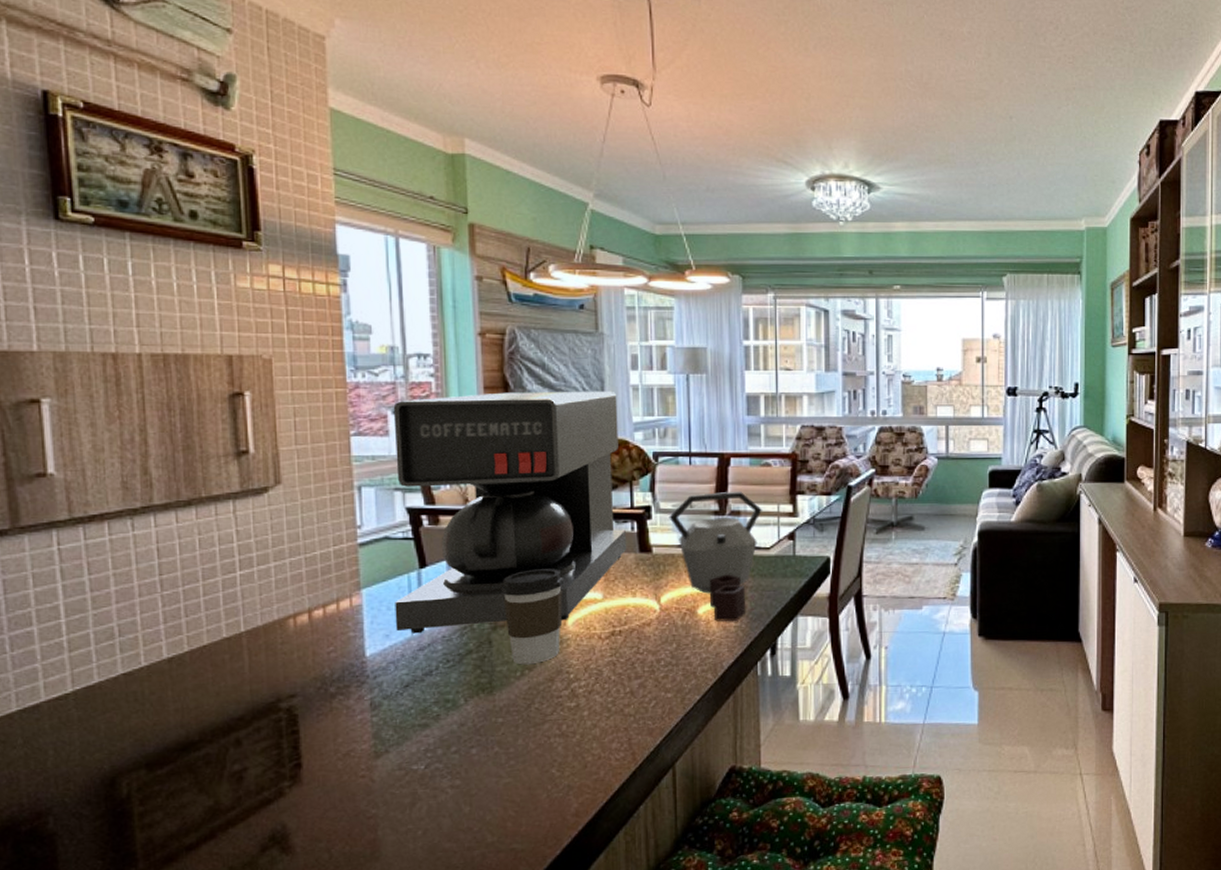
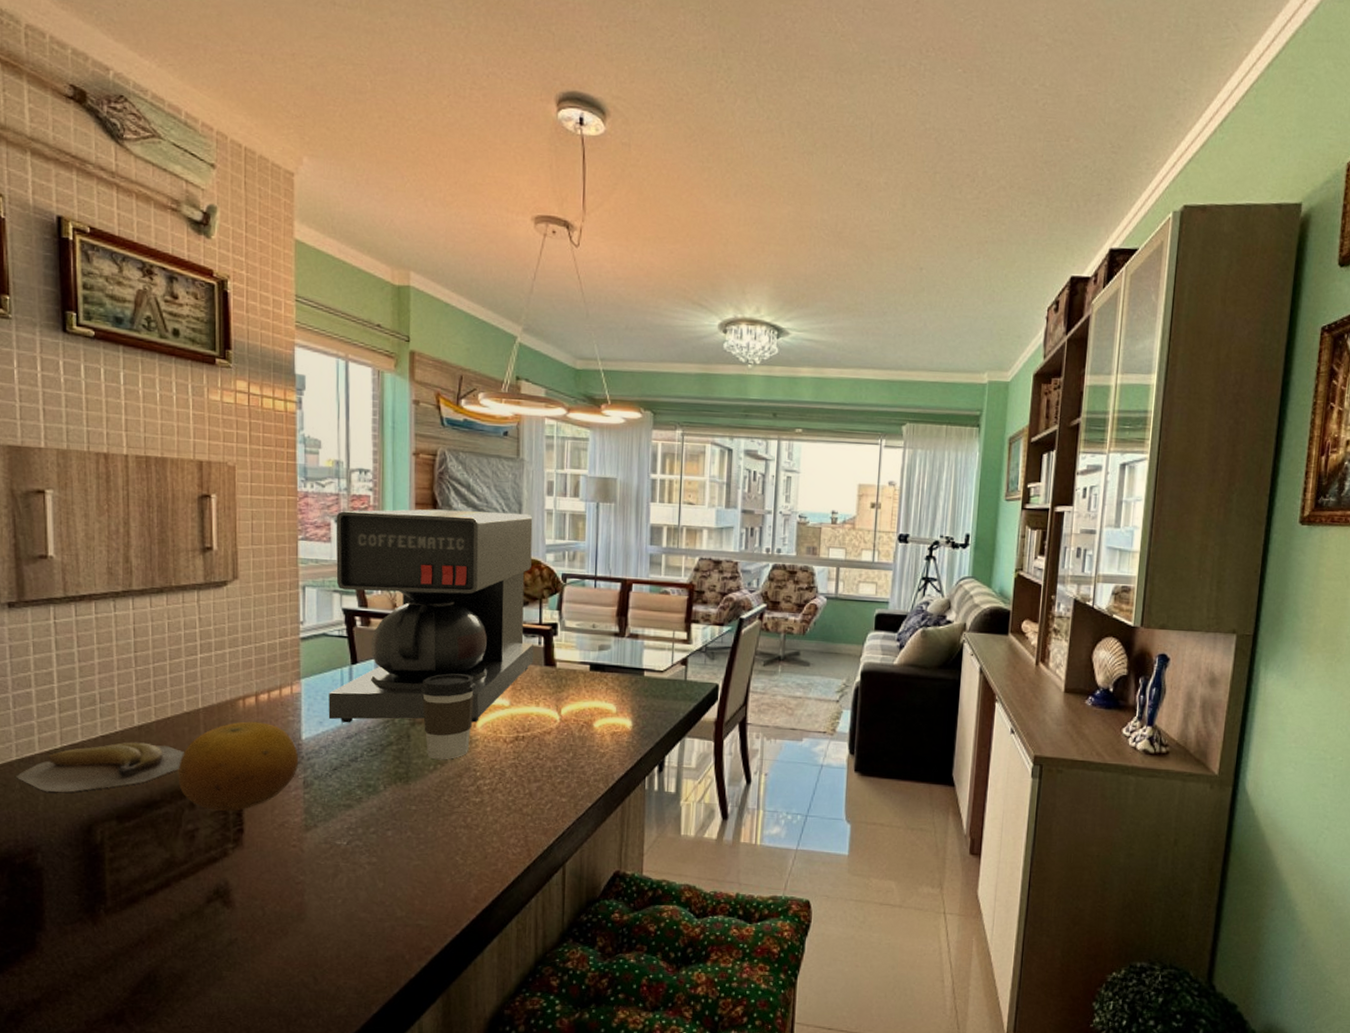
banana: none [17,676,225,744] -> present [16,742,184,792]
fruit: none [218,641,363,746] -> present [178,721,298,811]
kettle: present [669,491,762,621] -> none [573,615,658,737]

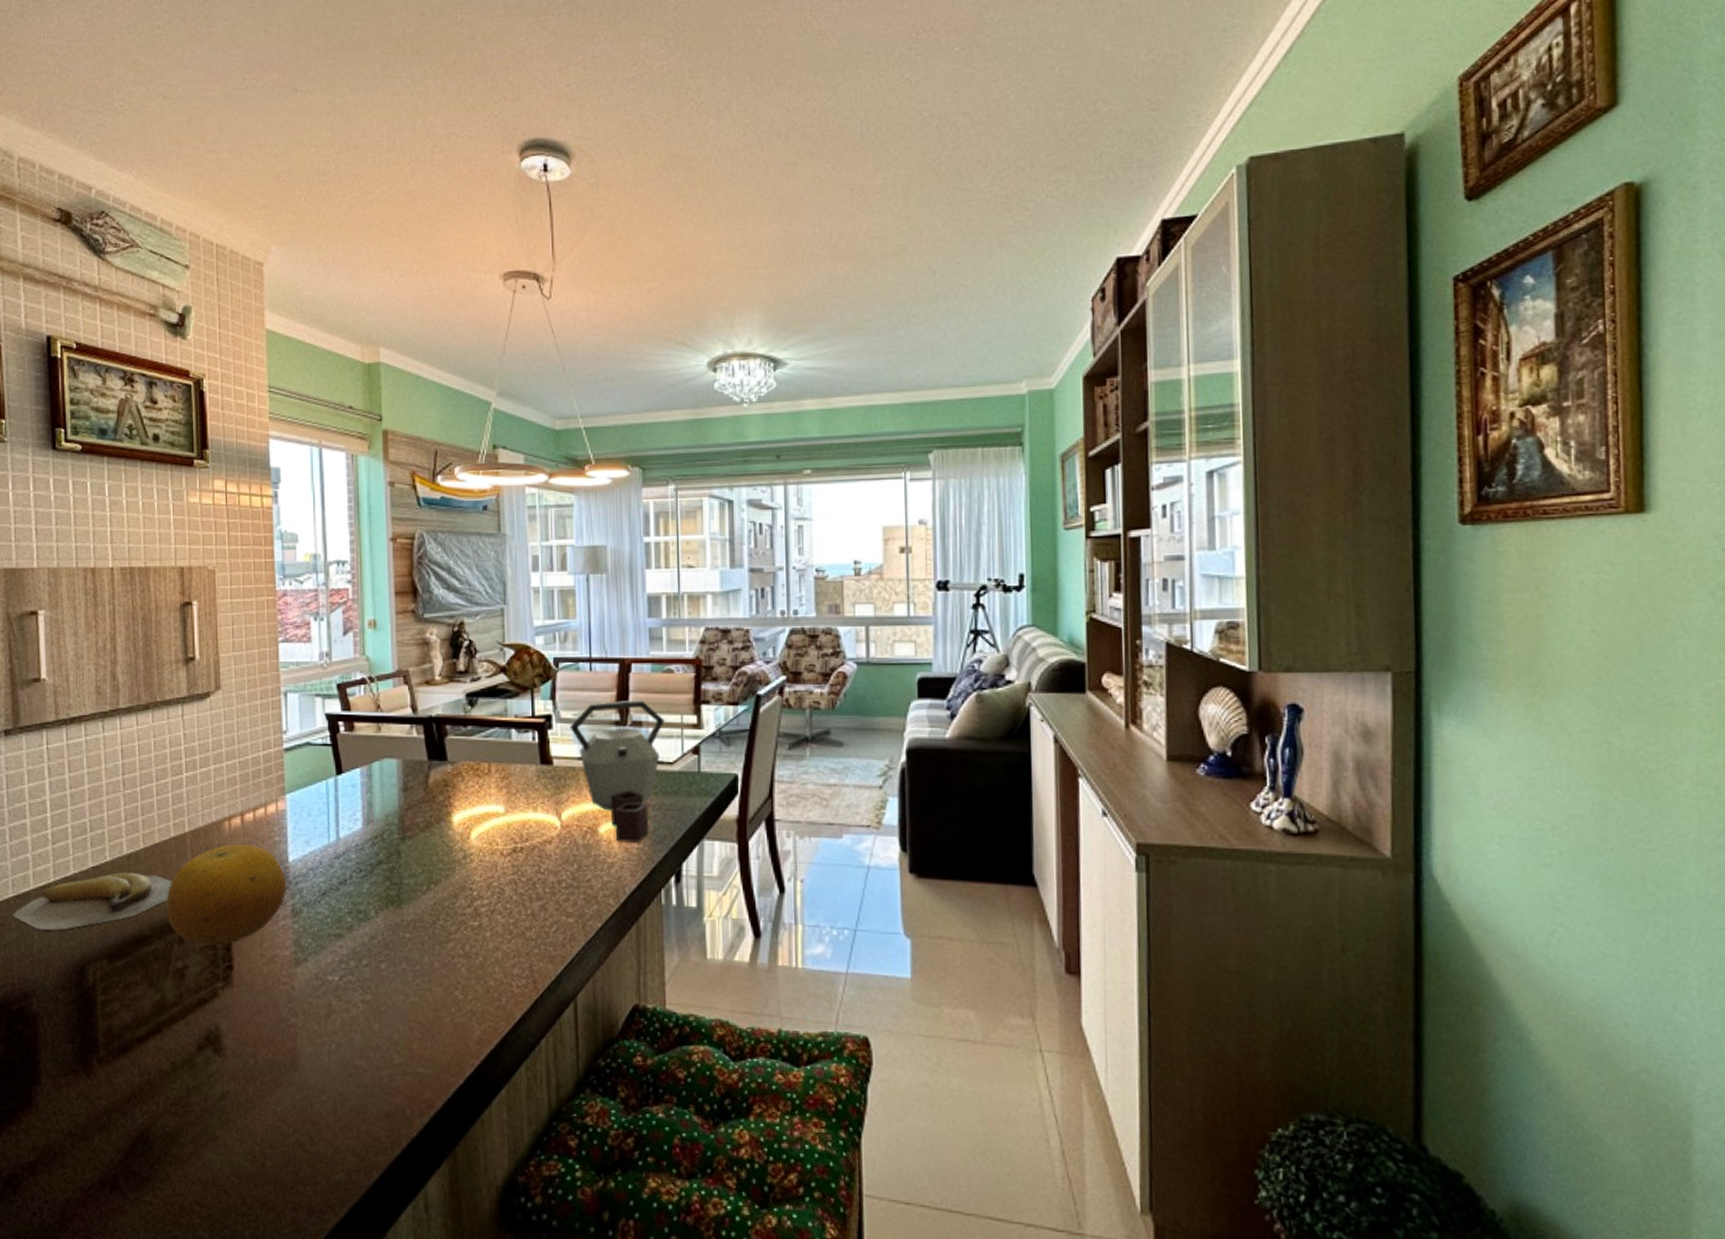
coffee maker: present [328,509,533,723] -> none [314,593,527,841]
coffee cup: present [420,673,476,760] -> none [409,779,467,879]
kettle: none [573,615,658,737] -> present [569,699,665,842]

